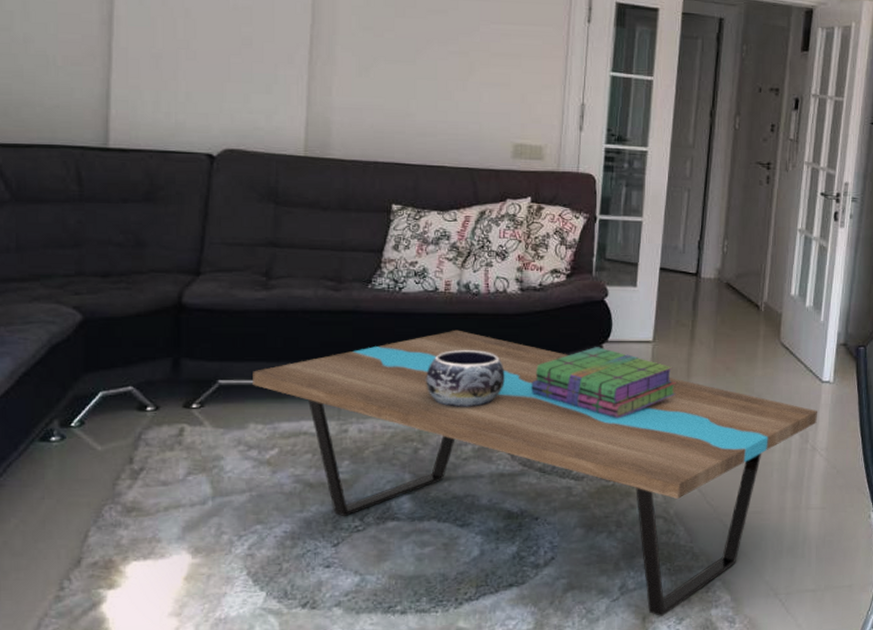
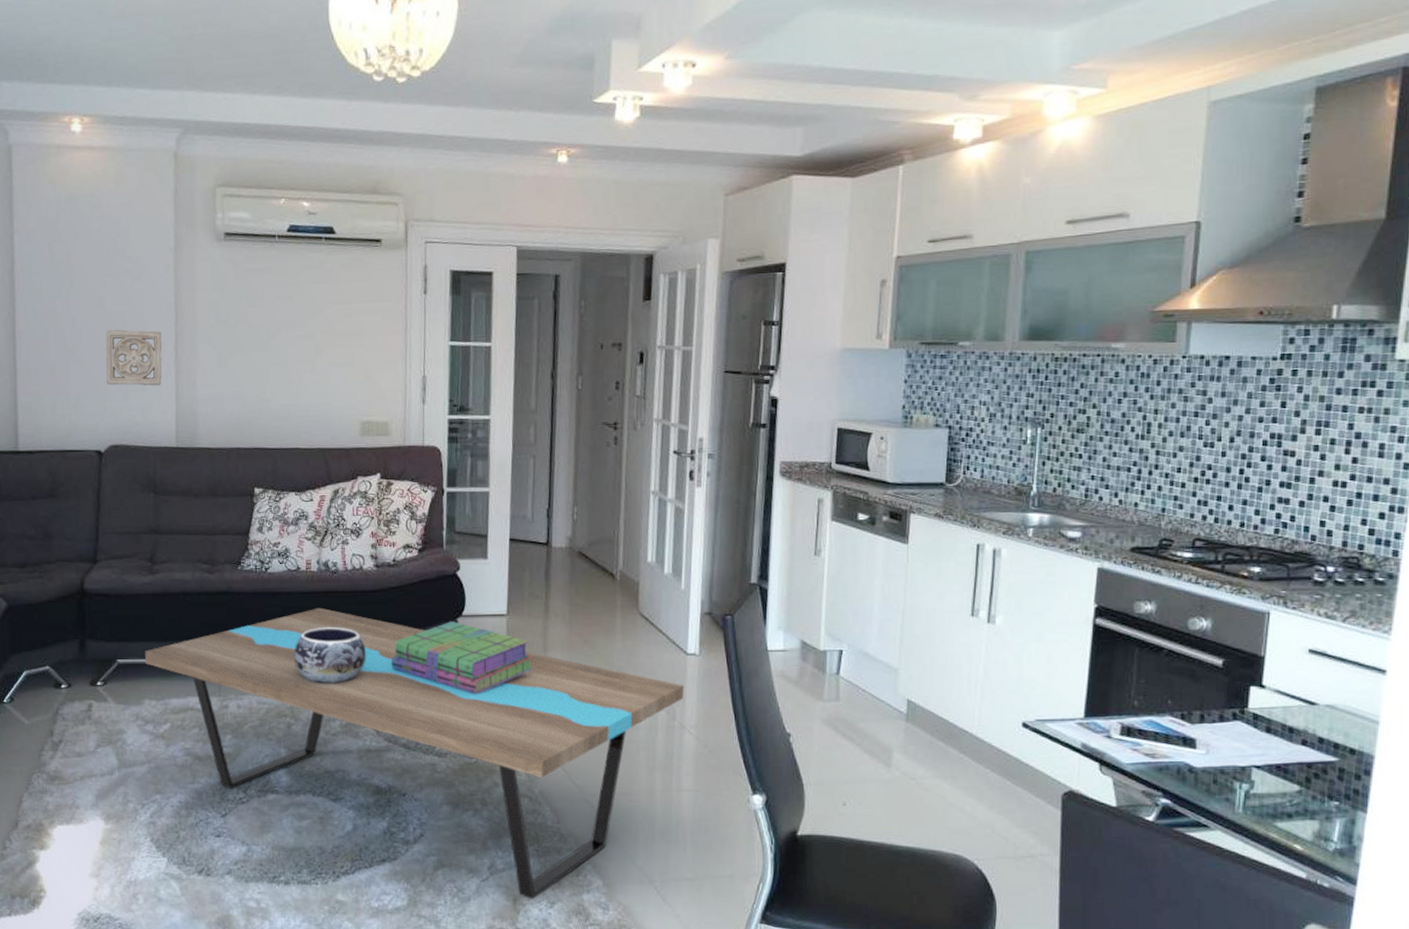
wall ornament: none [223,24,294,90] -> present [105,329,162,386]

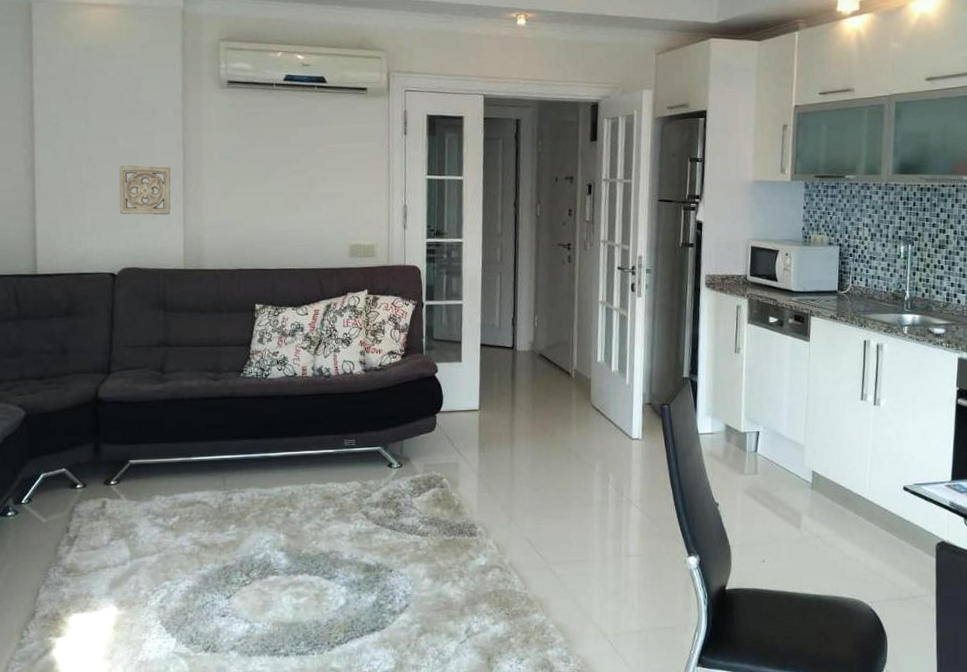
coffee table: present [145,607,685,899] -> none [155,408,631,657]
decorative bowl: present [294,627,366,683] -> none [292,425,356,475]
stack of books: present [391,621,534,694] -> none [378,417,503,479]

